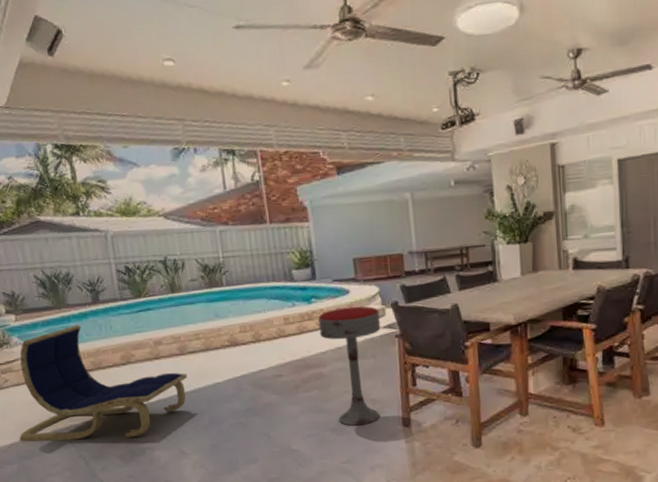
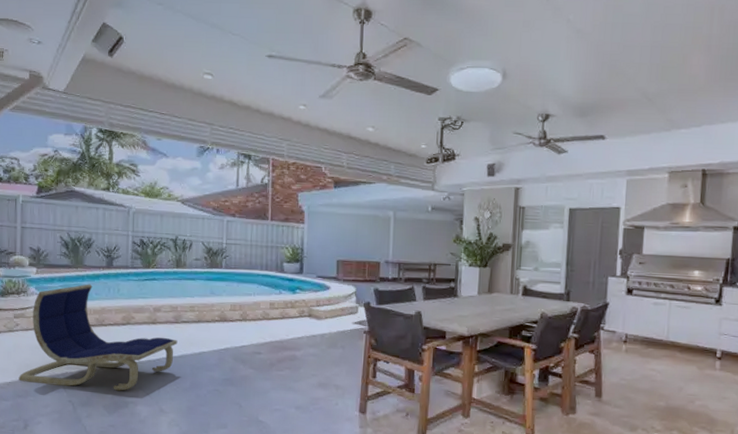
bar stool: present [318,306,381,426] -> none [299,301,353,407]

